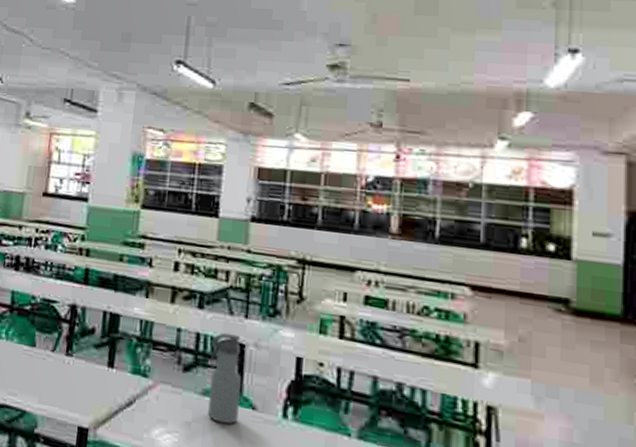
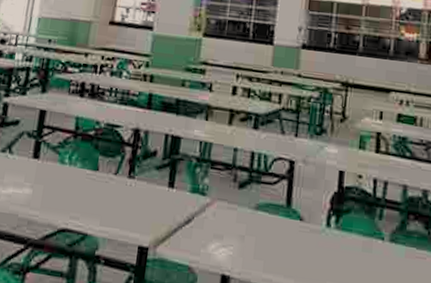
water bottle: present [207,332,241,424] -> none [259,150,291,236]

